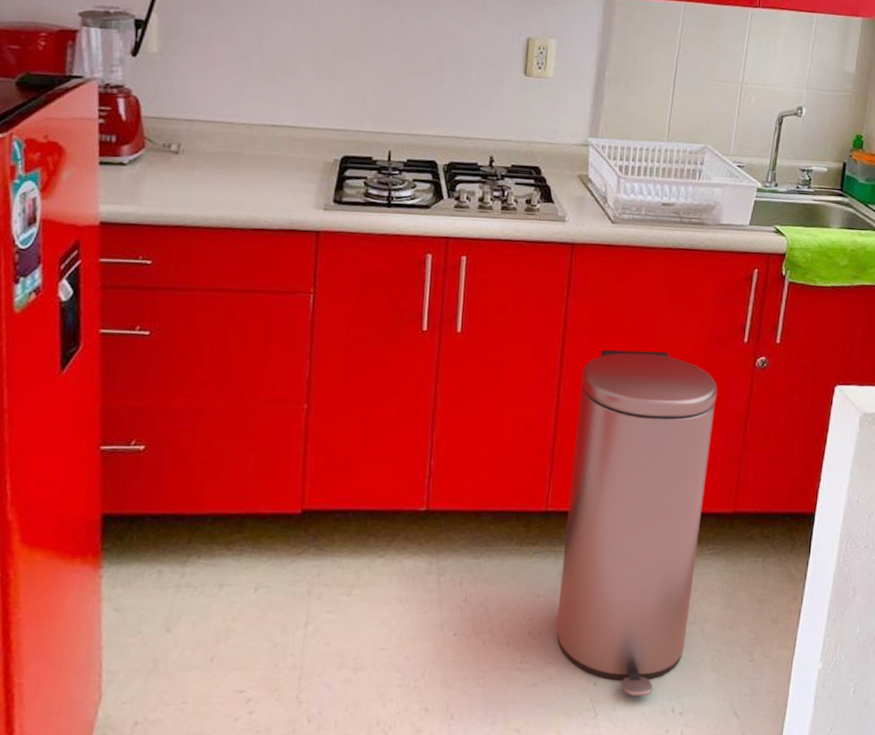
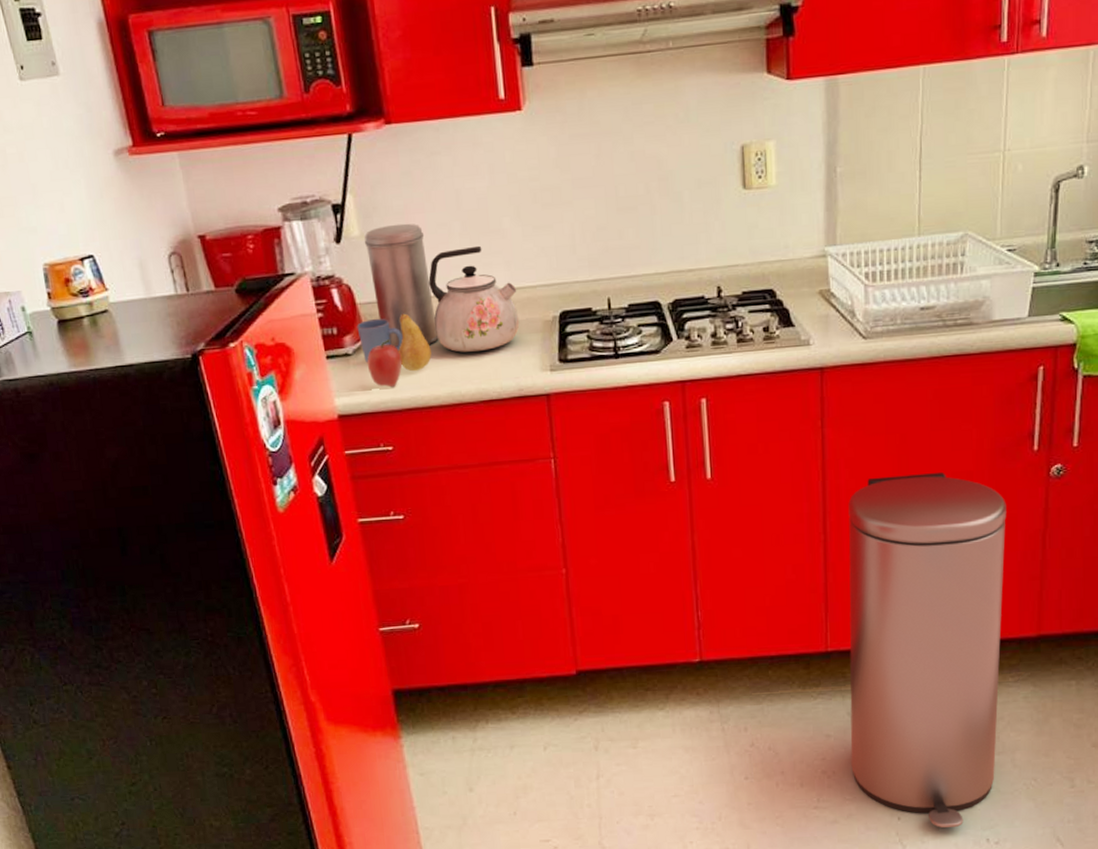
mug: none [137,133,183,175] -> present [356,318,403,363]
fruit: none [140,155,178,203] -> present [367,339,403,388]
canister: none [160,48,222,167] -> present [364,223,439,347]
fruit: none [176,133,209,191] -> present [399,313,432,372]
kettle: none [216,81,304,181] -> present [428,245,520,352]

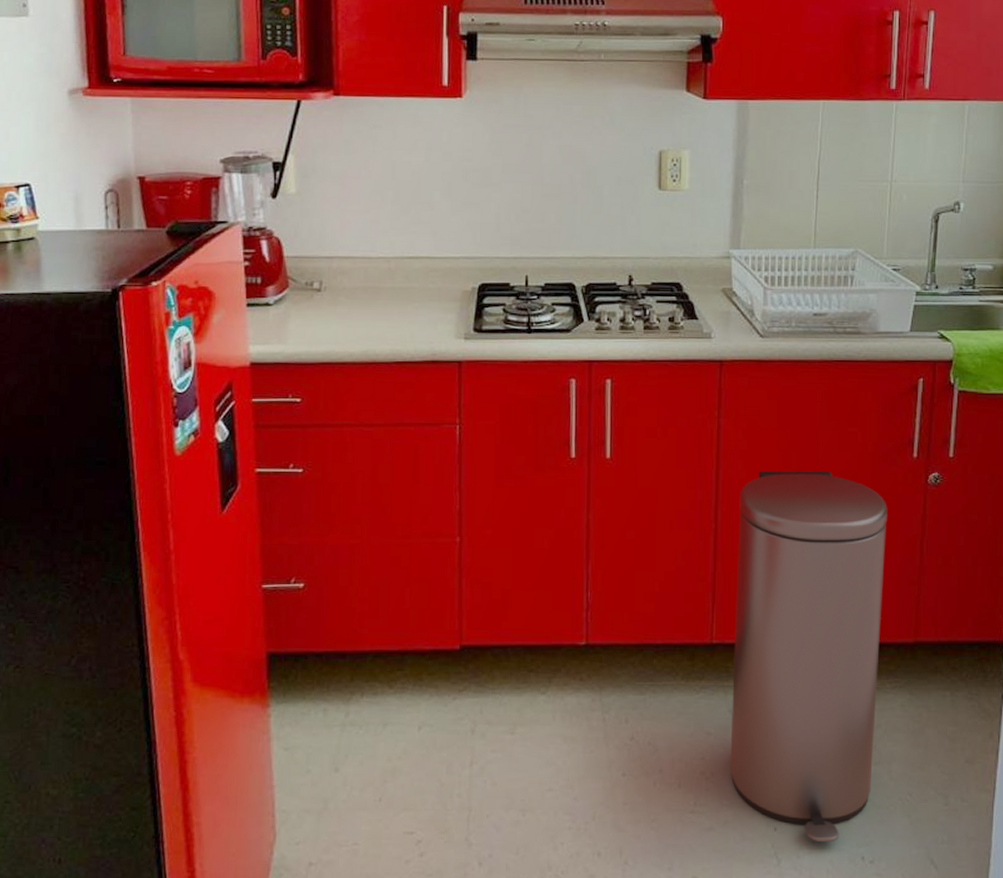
mug: present [356,318,403,363] -> none [281,272,325,315]
canister: present [364,223,439,347] -> none [299,186,360,302]
fruit: present [367,339,403,388] -> none [286,294,322,340]
fruit: present [399,313,432,372] -> none [319,270,351,327]
kettle: present [428,245,520,352] -> none [356,214,441,313]

